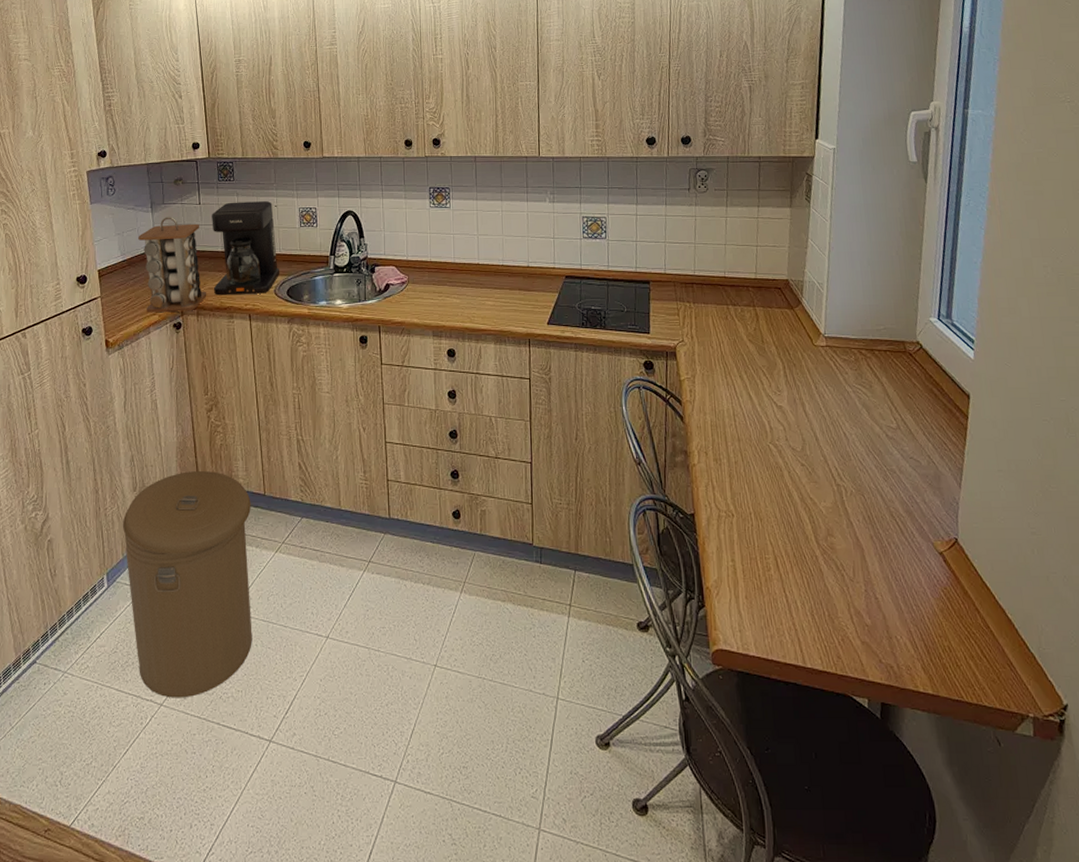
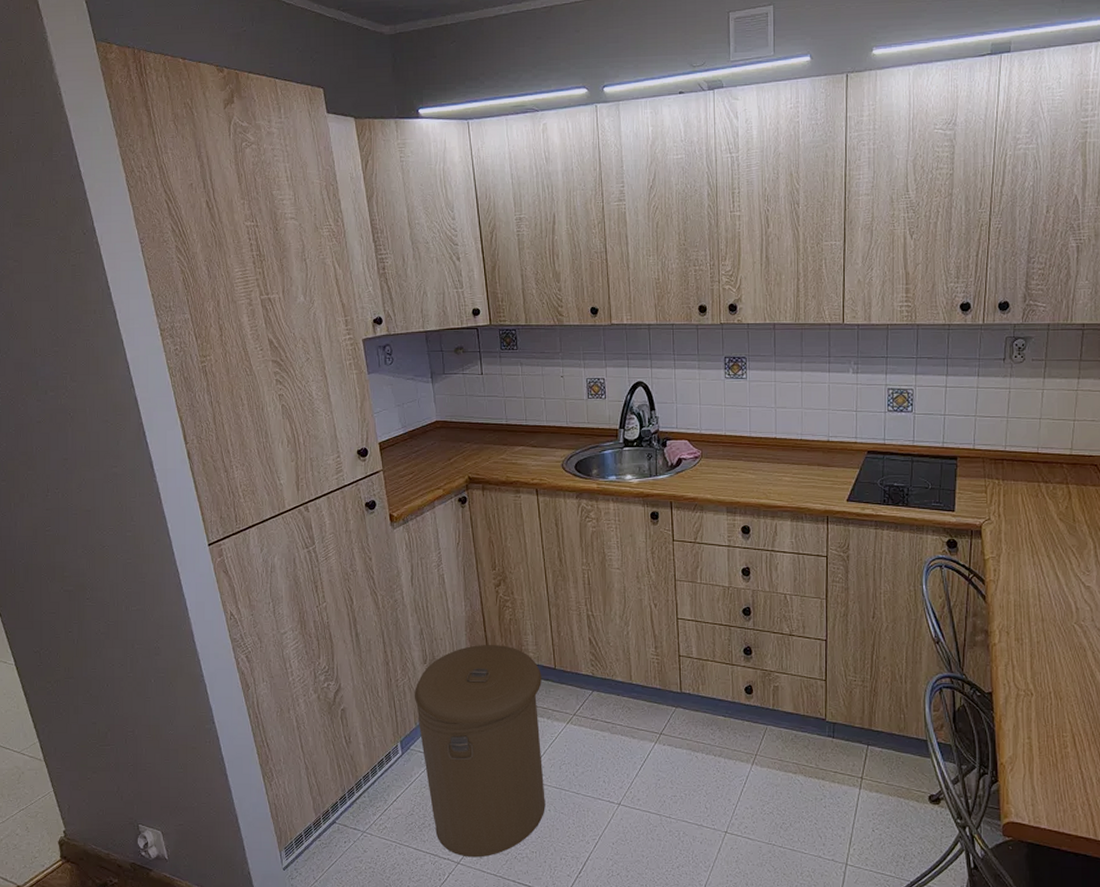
spice rack: present [138,216,207,313] -> none [419,387,492,487]
coffee maker: present [212,201,279,295] -> none [495,371,567,470]

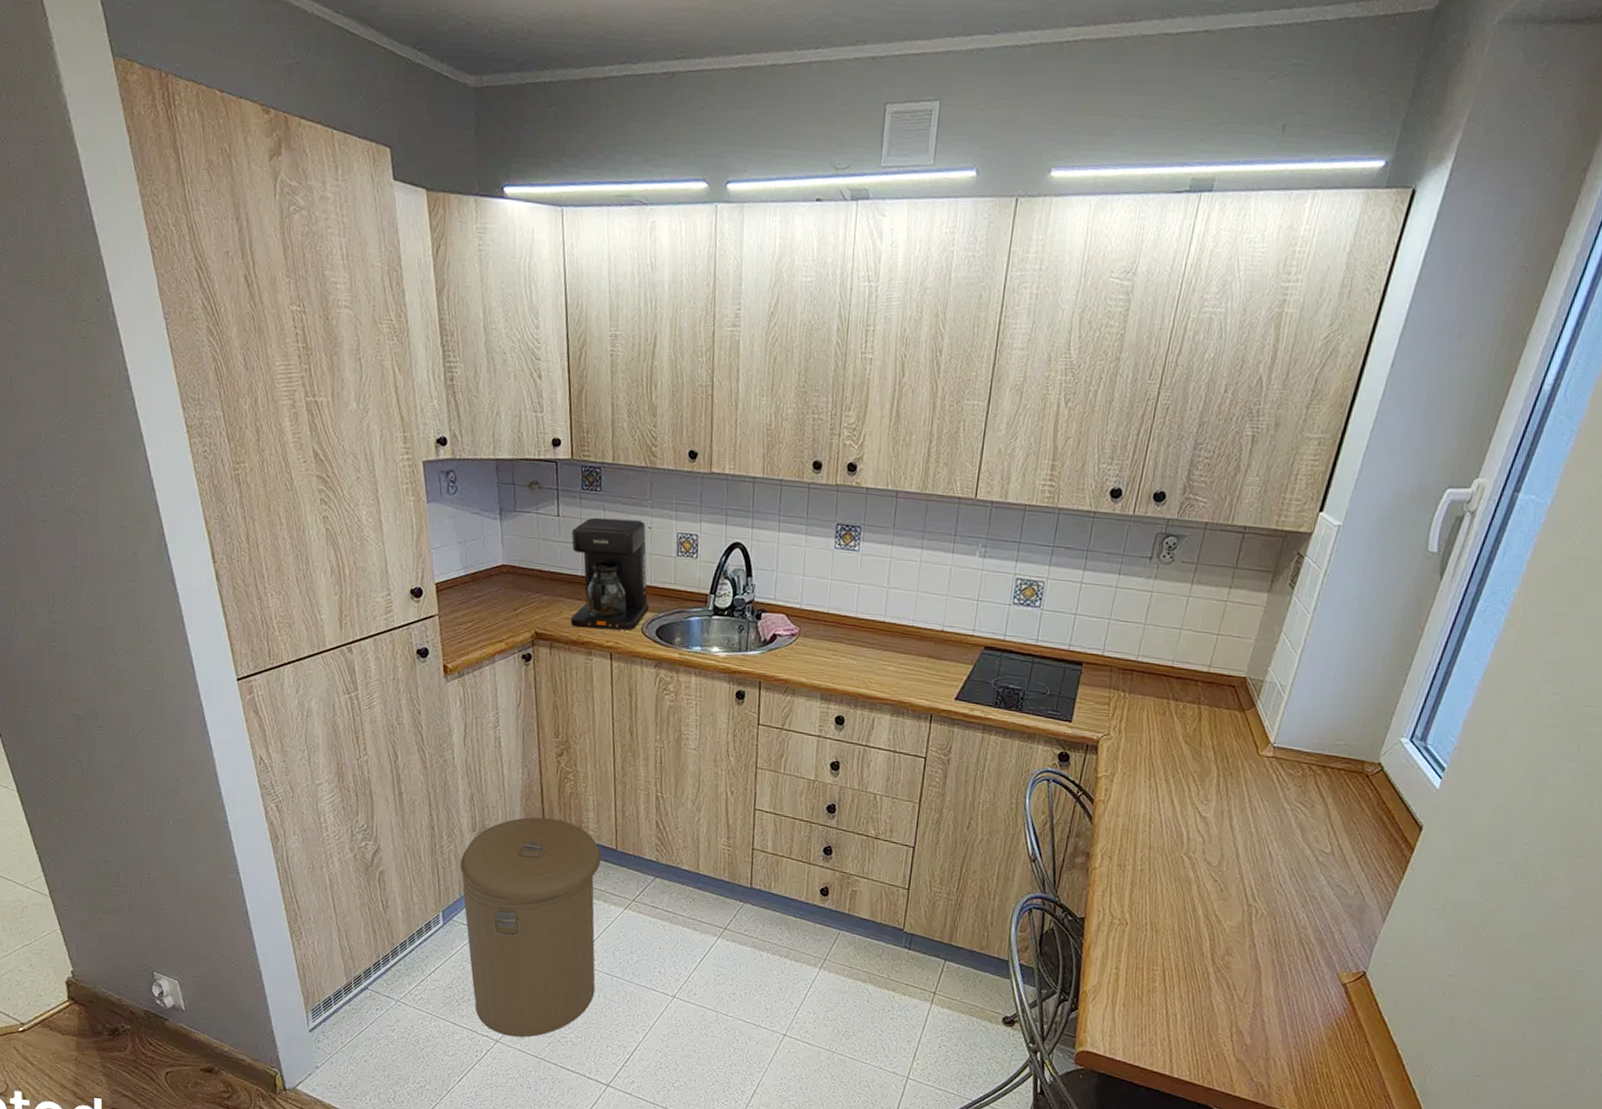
coffee maker: none [495,371,567,470] -> present [571,517,649,631]

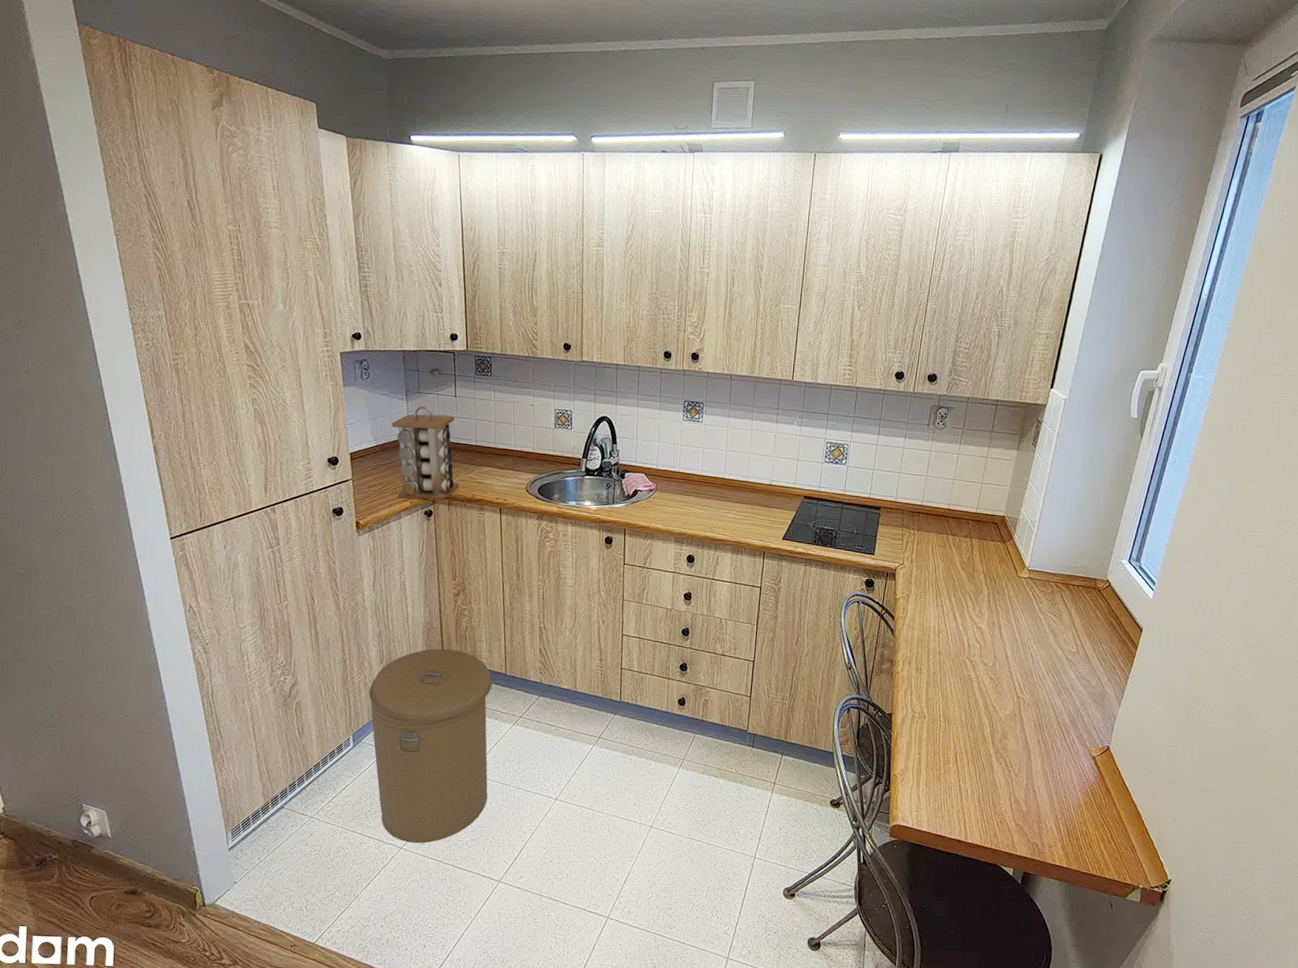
spice rack: none [484,526,563,642] -> present [392,405,459,501]
coffee maker: present [571,517,649,631] -> none [466,397,532,489]

